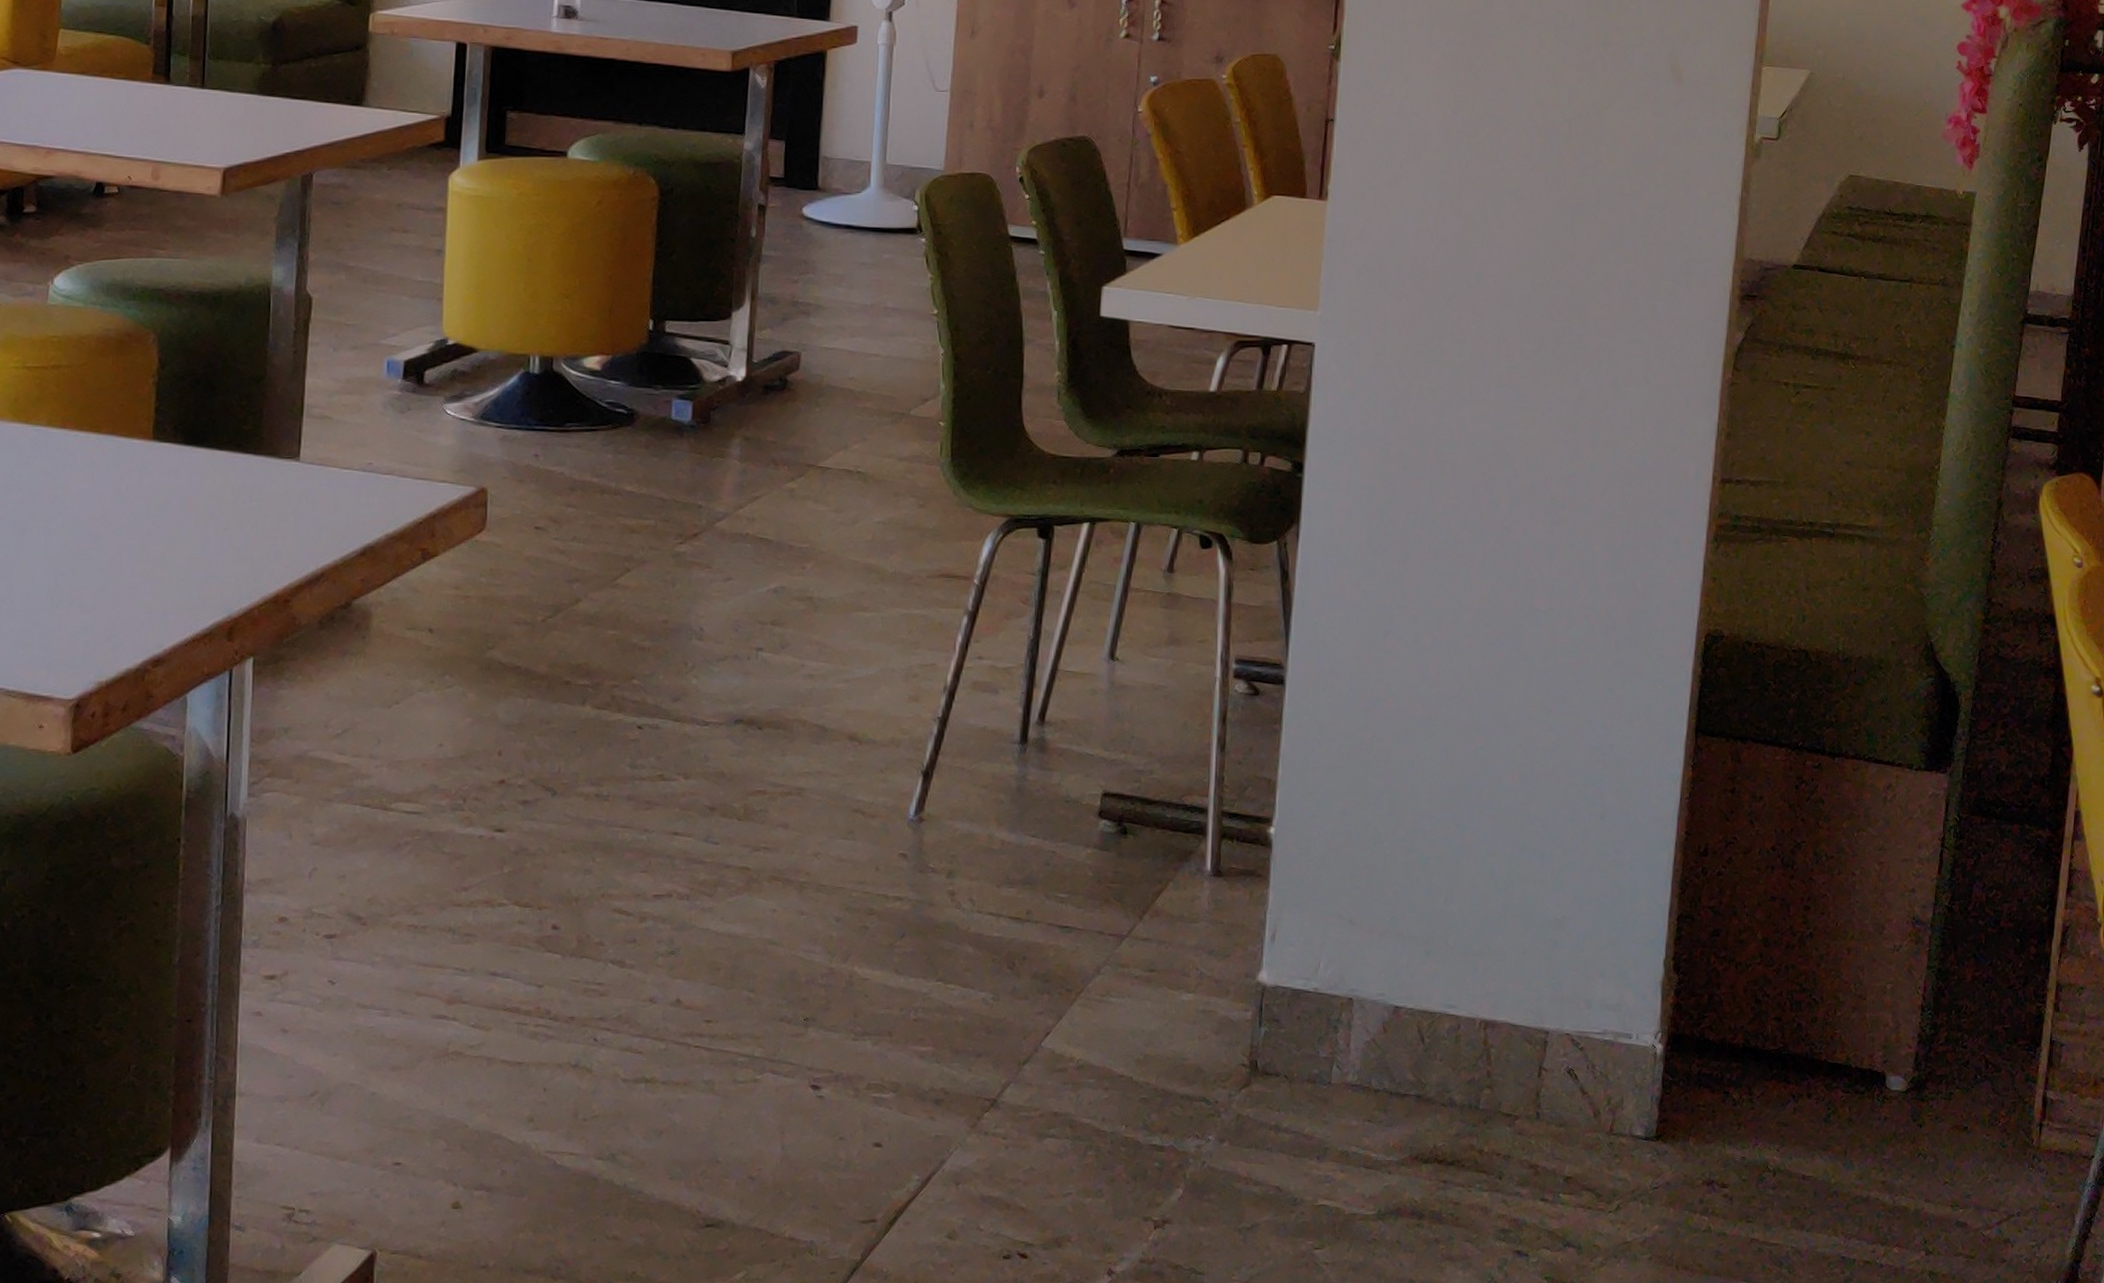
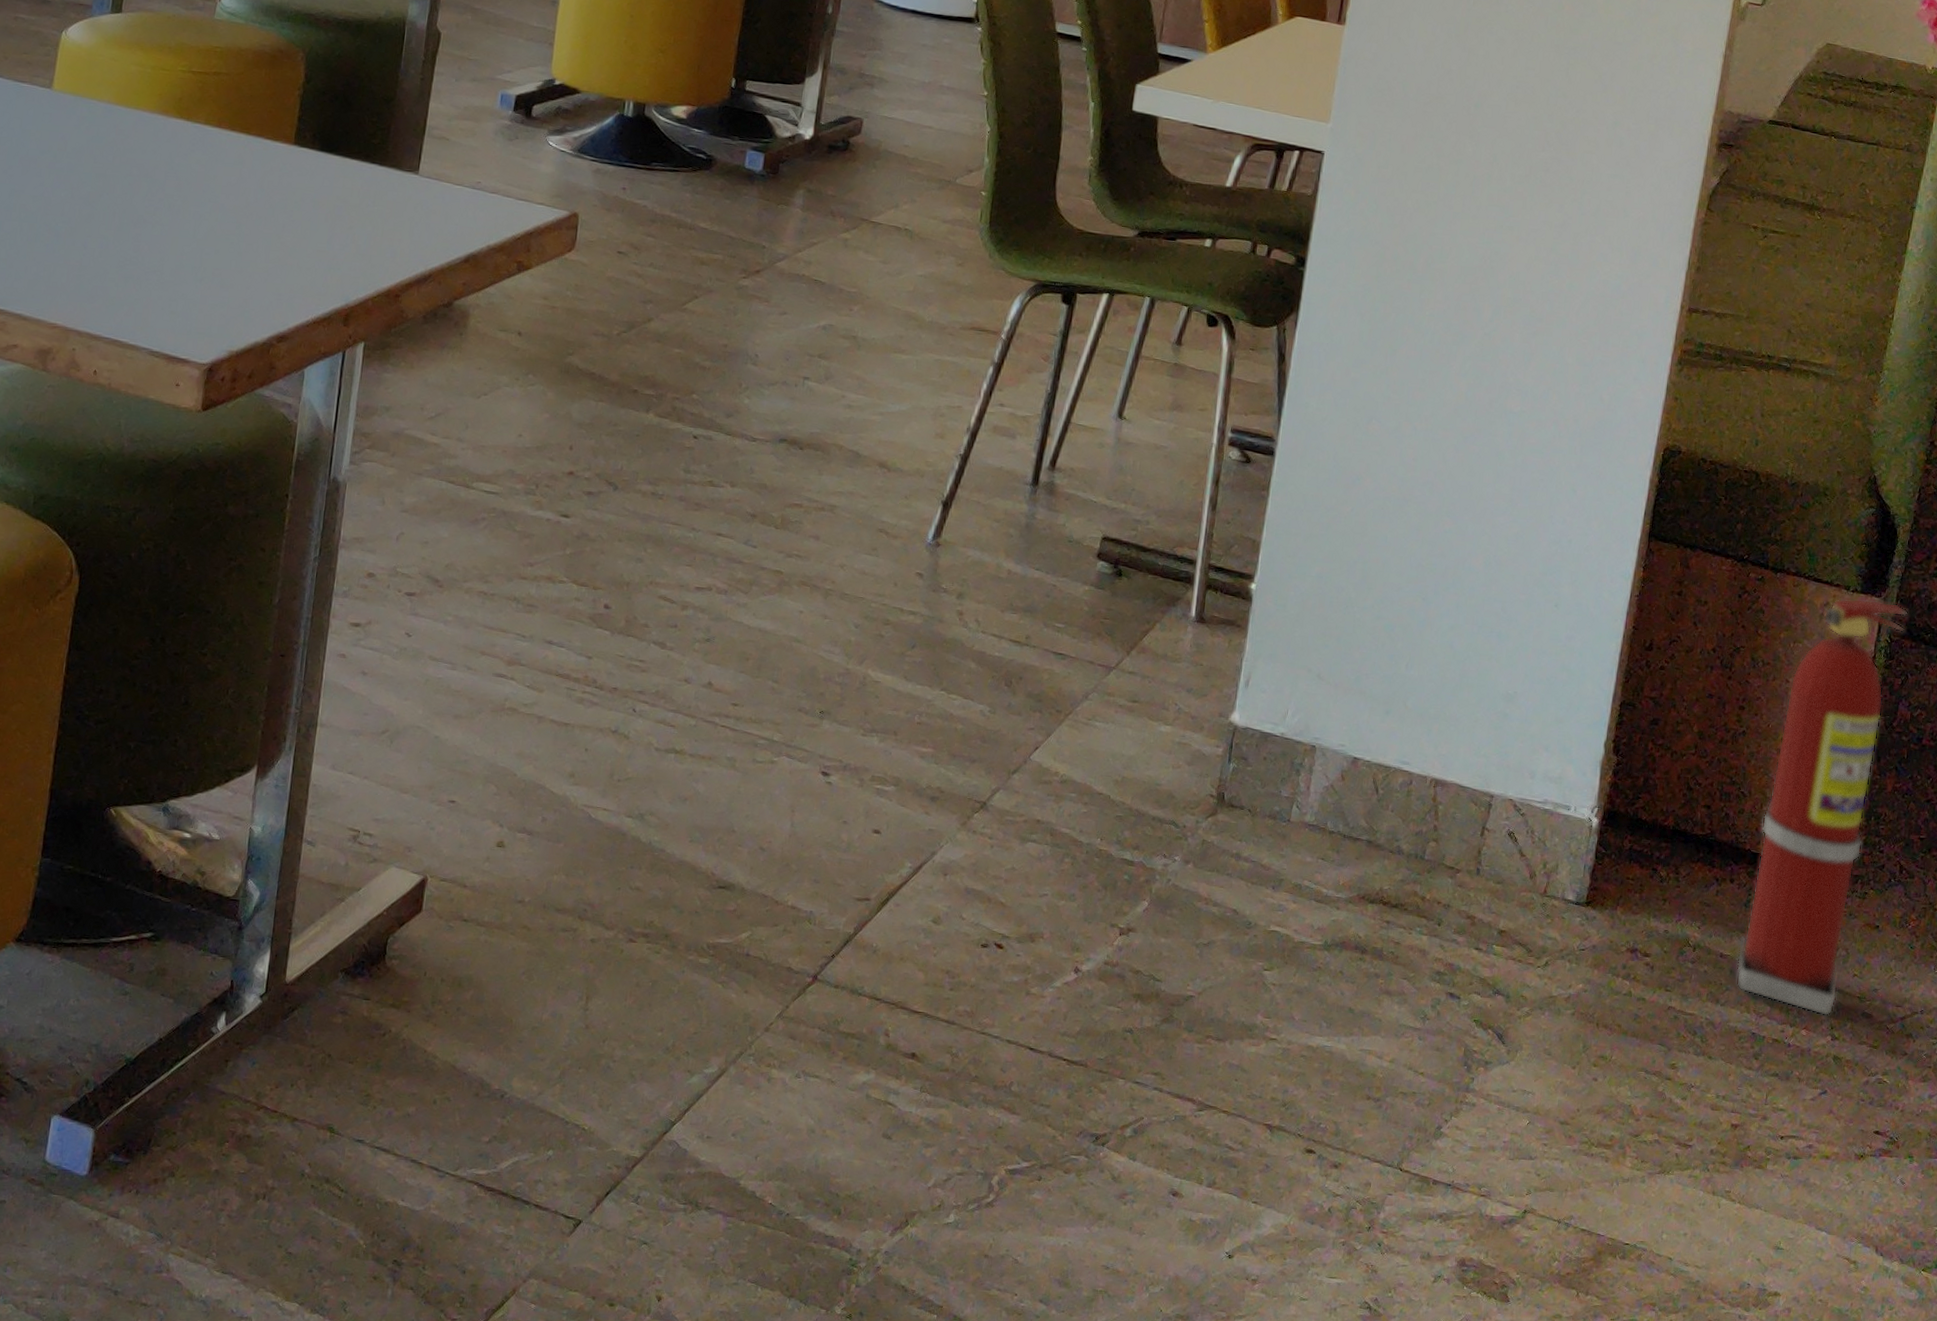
fire extinguisher: none [1820,776,1976,1231] -> present [1736,598,1908,1017]

